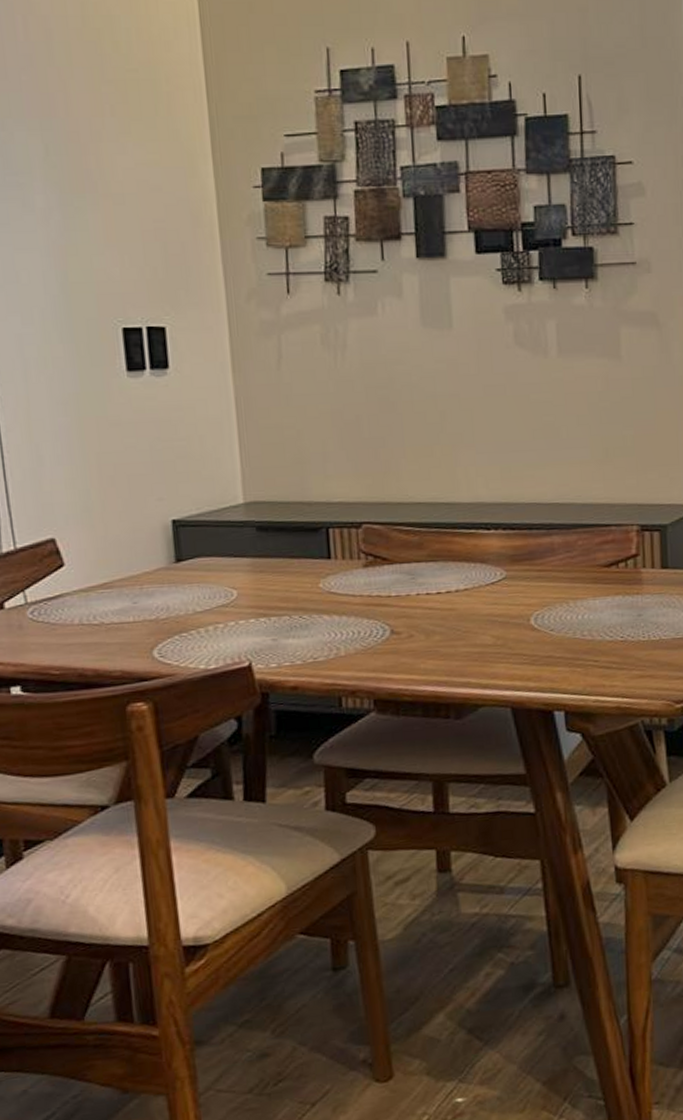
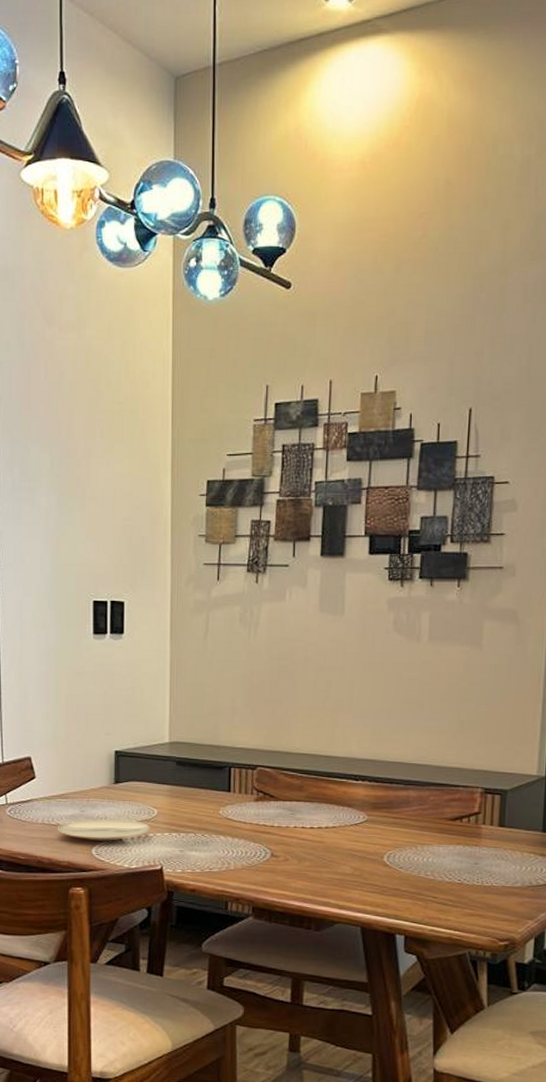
plate: none [101,608,230,640] -> present [57,819,150,841]

